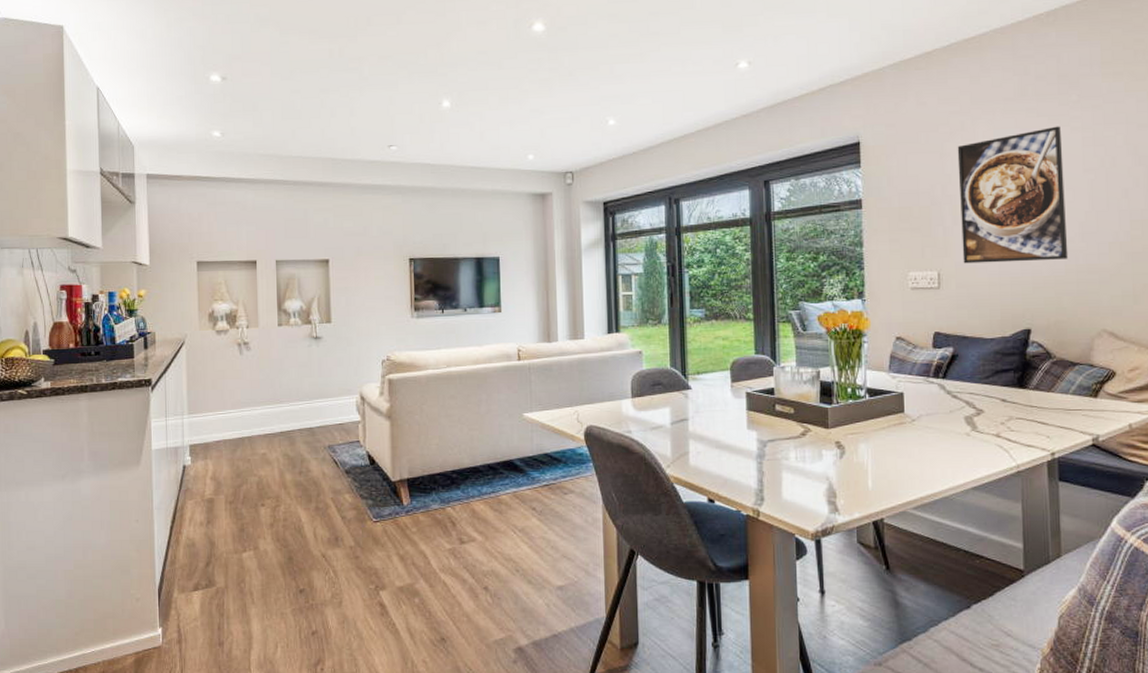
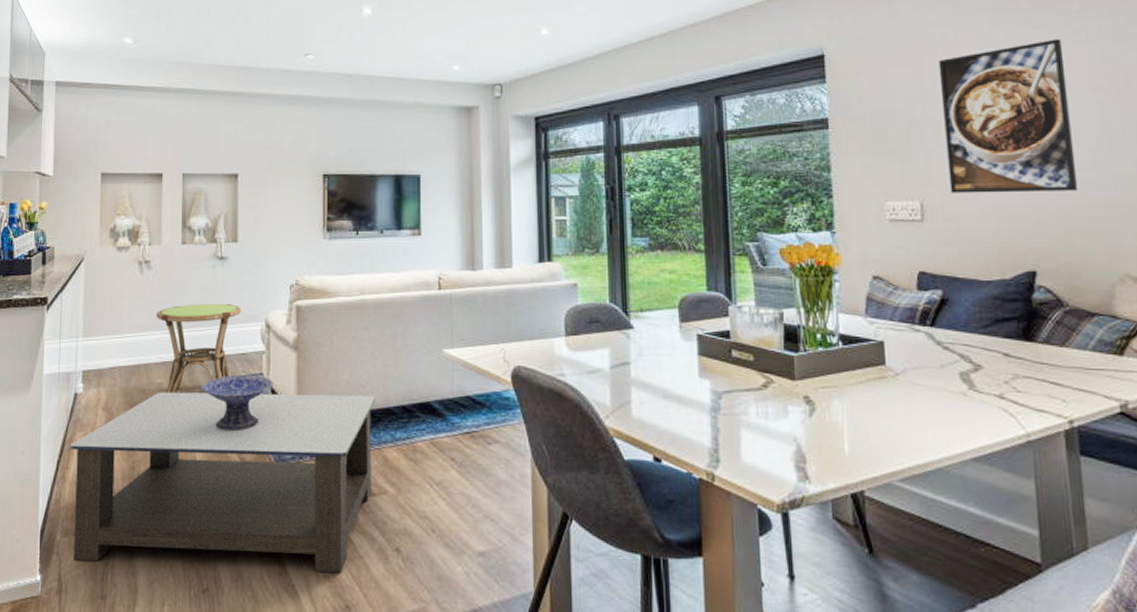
coffee table: none [181,456,463,614] -> present [69,392,375,573]
side table: none [256,380,338,462] -> present [155,304,242,393]
decorative bowl: none [302,442,371,494] -> present [200,374,274,432]

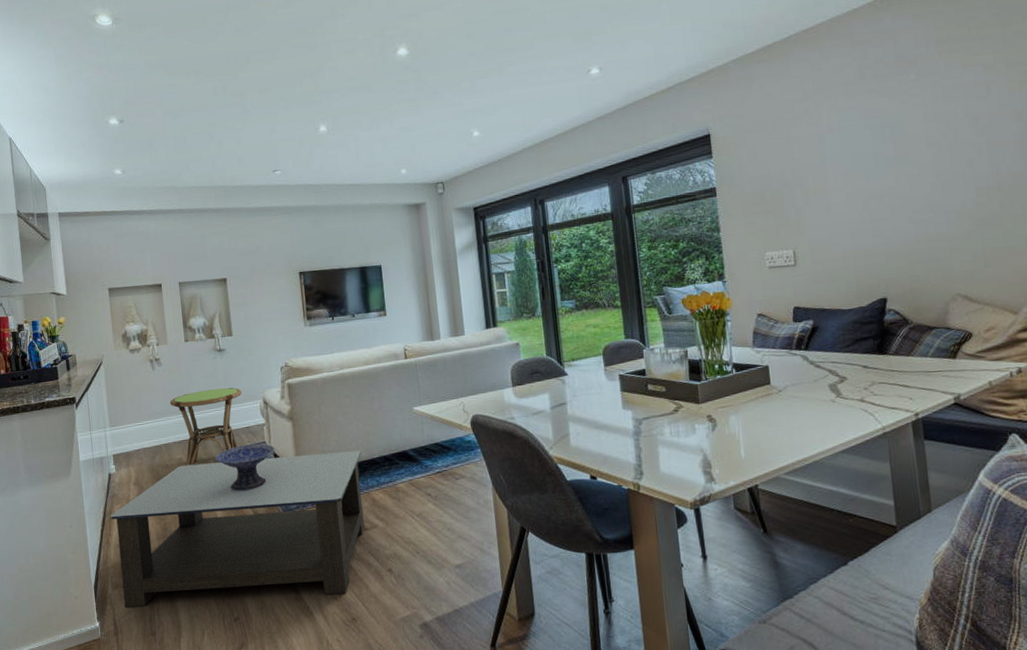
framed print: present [938,38,1078,193] -> none [803,104,918,241]

